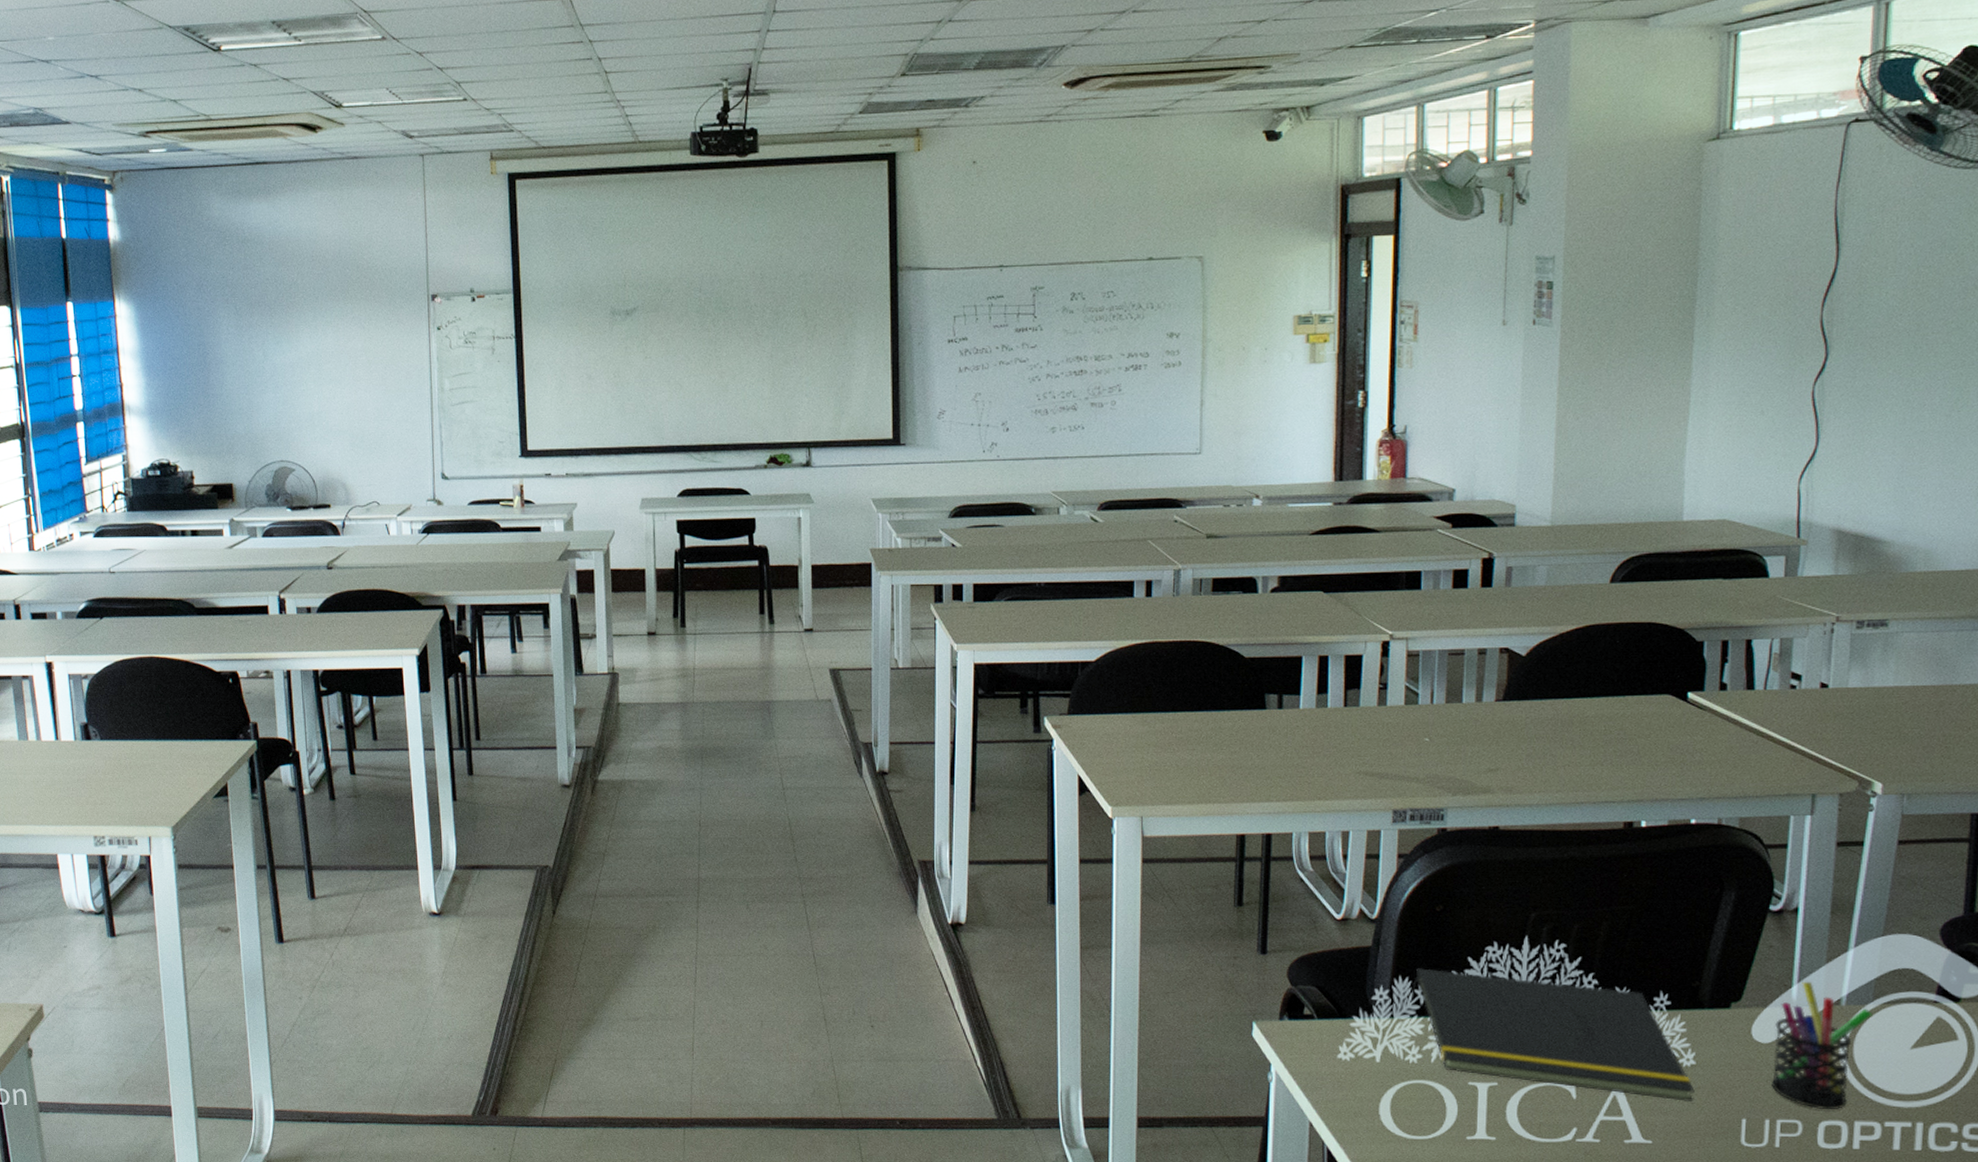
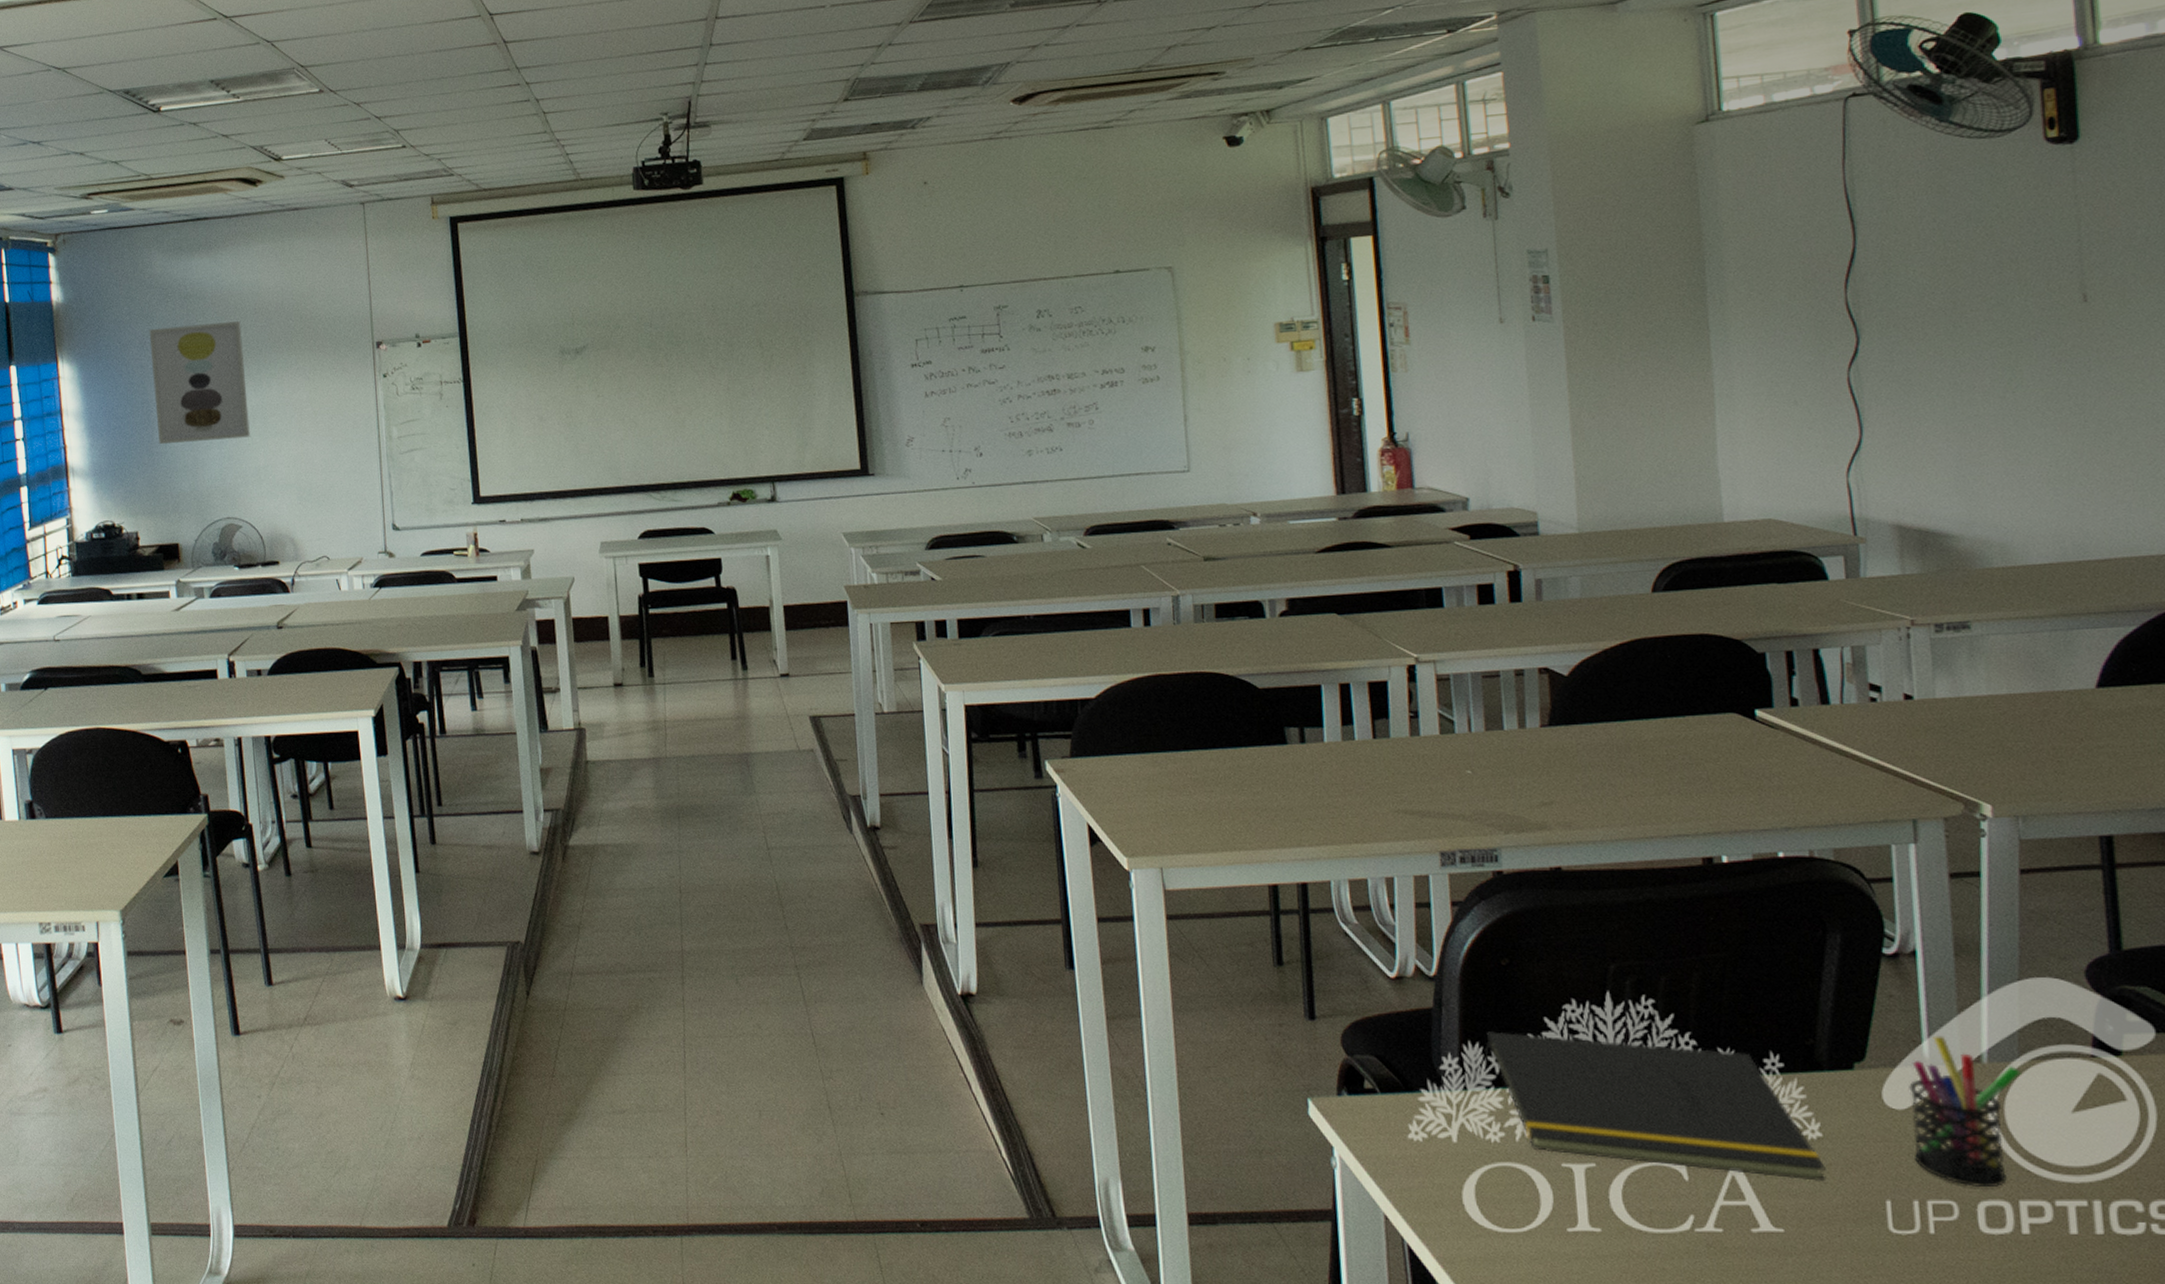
wall art: none [206,268,305,387] -> present [149,321,250,445]

